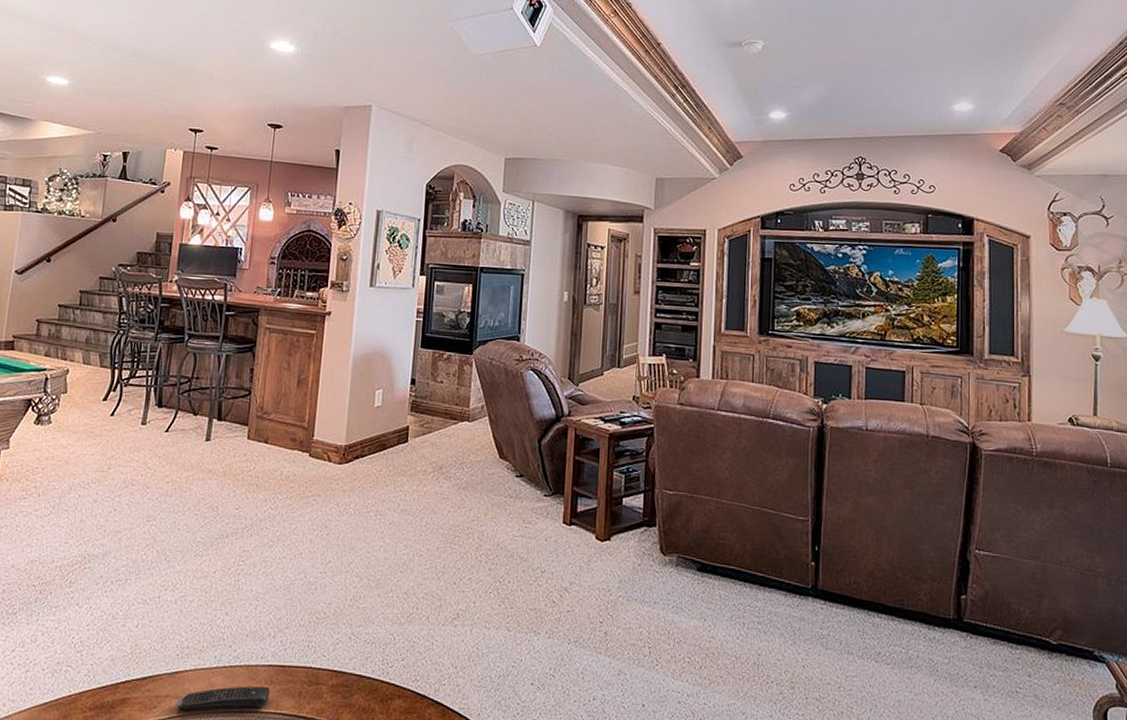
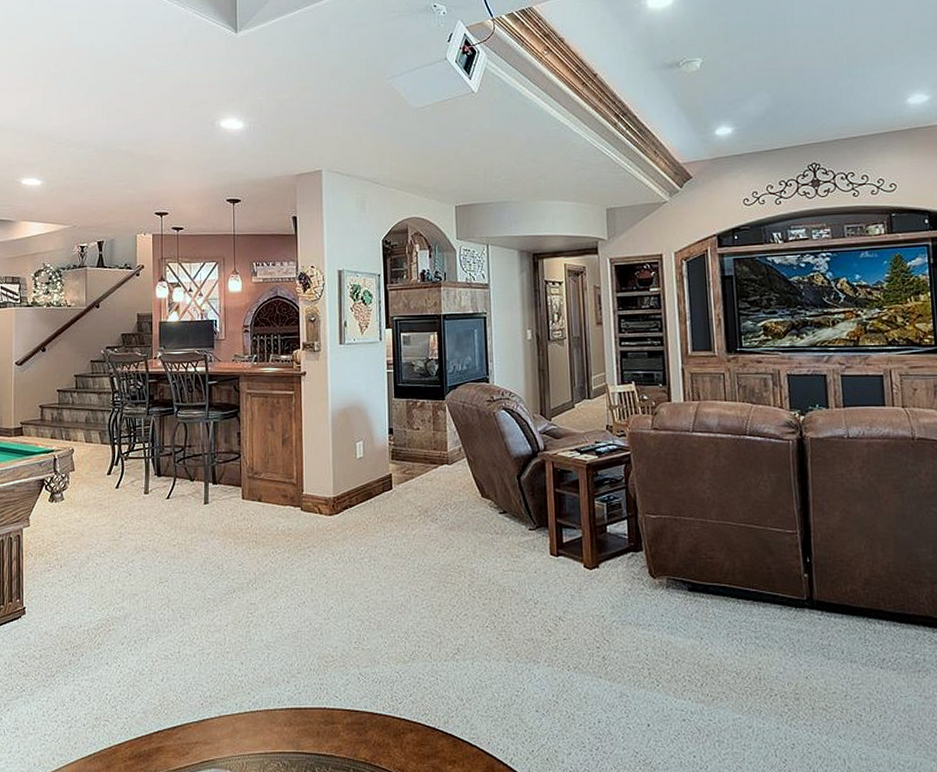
remote control: present [176,685,270,710] -> none [205,728,290,754]

